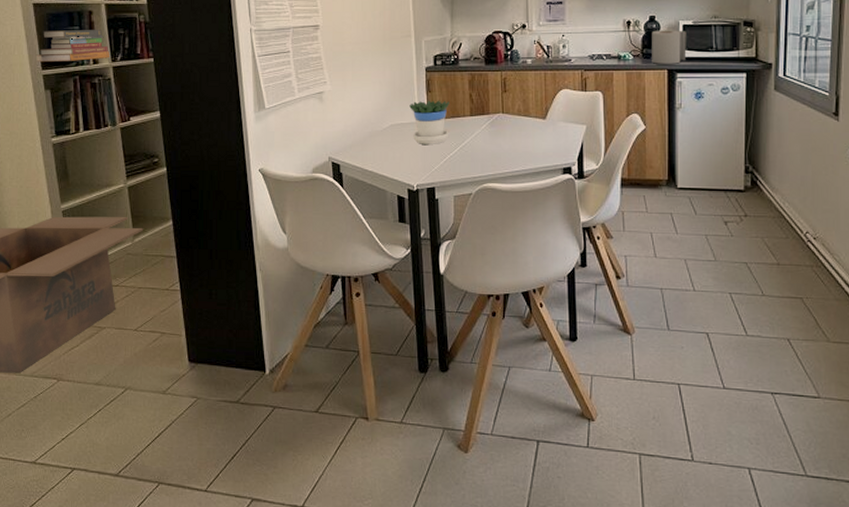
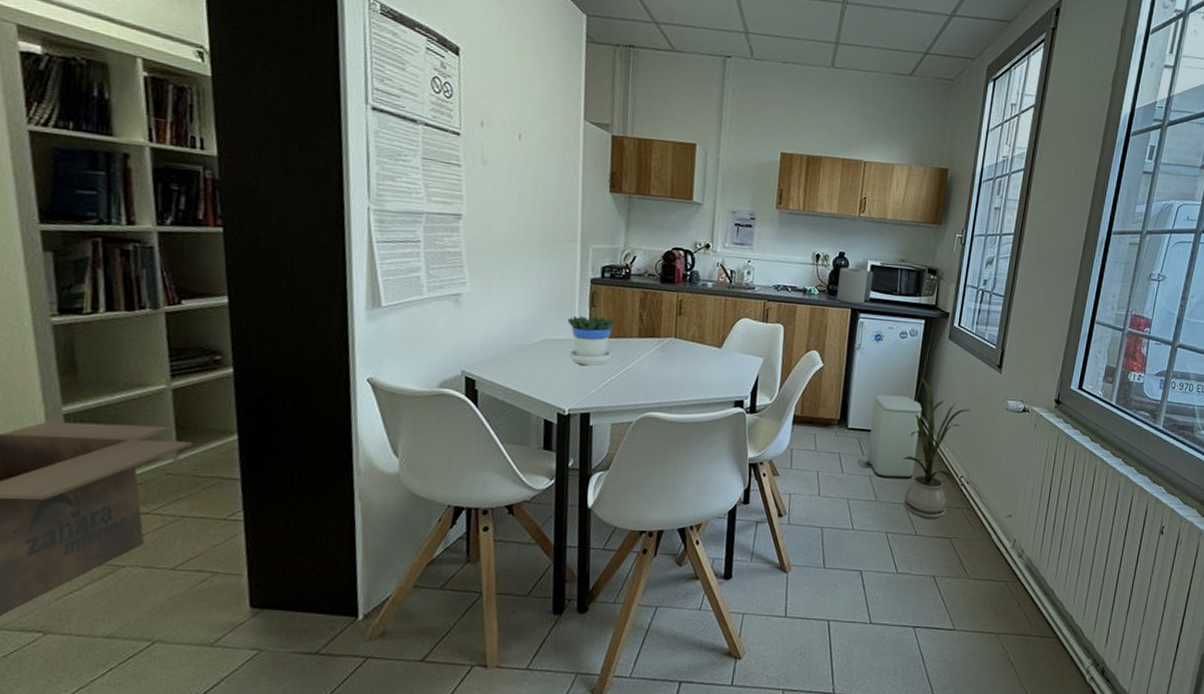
books: present [36,30,110,63] -> none [30,170,155,220]
pedal bin: none [691,152,755,238] -> present [857,394,923,479]
house plant: none [739,132,809,278] -> present [902,378,971,519]

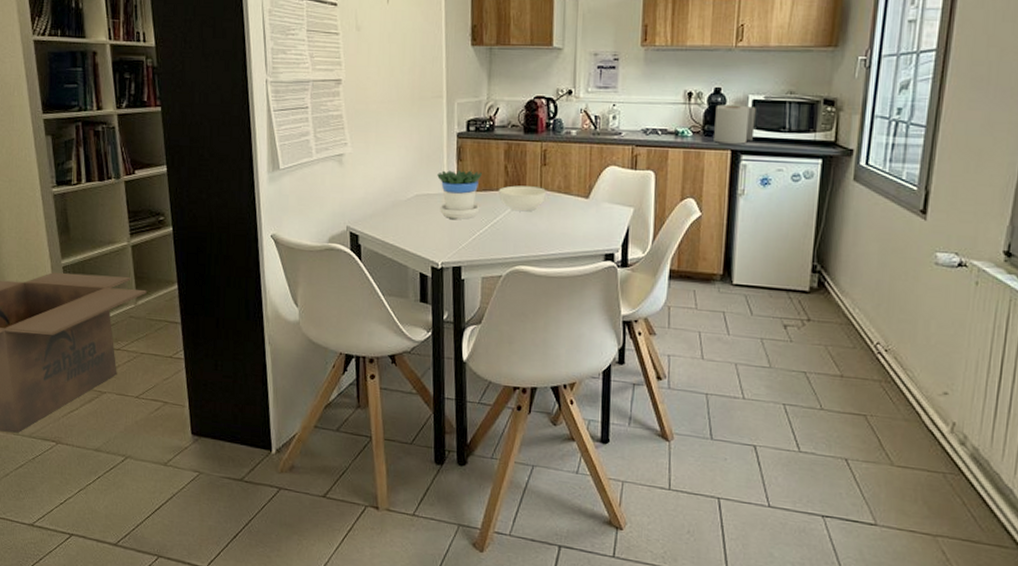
bowl: none [631,333,682,360] -> present [498,185,547,212]
pedal bin: present [857,394,923,479] -> none [746,246,824,344]
house plant: present [902,378,971,519] -> none [800,227,887,392]

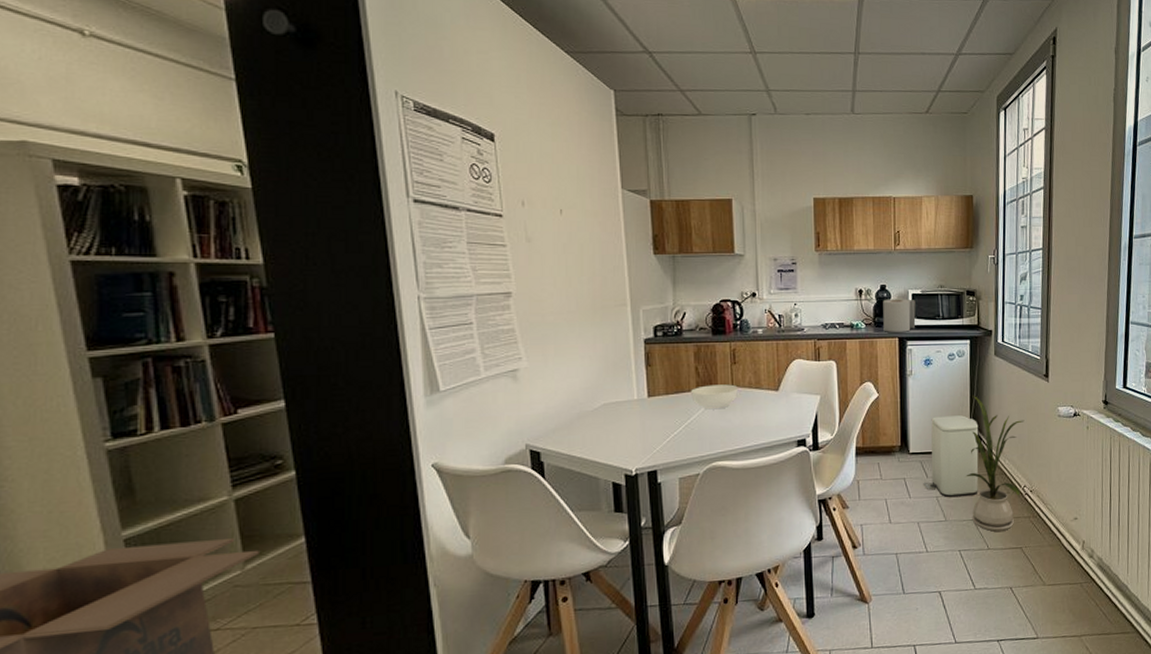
flowerpot: present [437,169,482,219] -> none [626,374,673,424]
pedal bin: none [746,246,824,344] -> present [923,415,979,498]
house plant: none [800,227,887,392] -> present [966,396,1025,532]

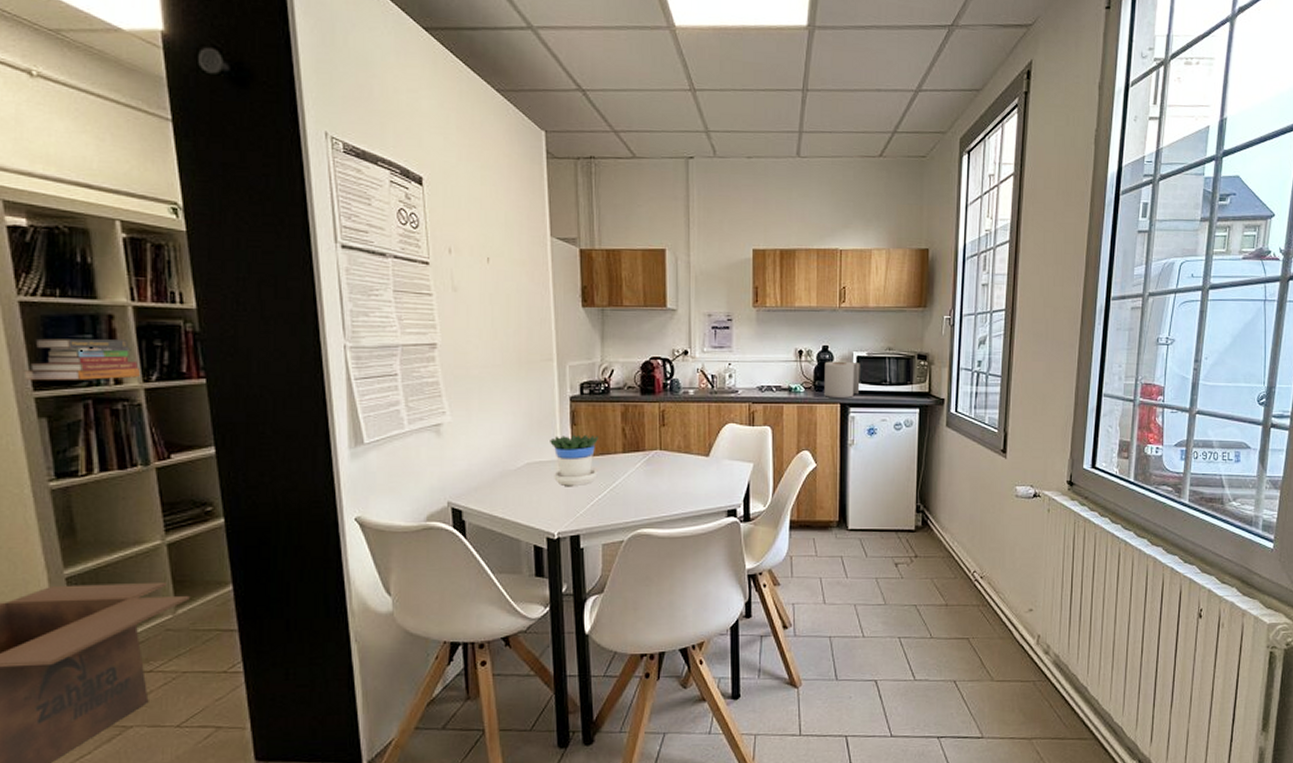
books: none [76,297,205,341] -> present [23,338,141,381]
flowerpot: none [626,374,673,424] -> present [550,434,598,486]
bowl: present [690,384,739,410] -> none [616,448,667,474]
pedal bin: present [923,415,979,498] -> none [862,491,926,580]
house plant: present [966,396,1025,532] -> none [909,470,977,619]

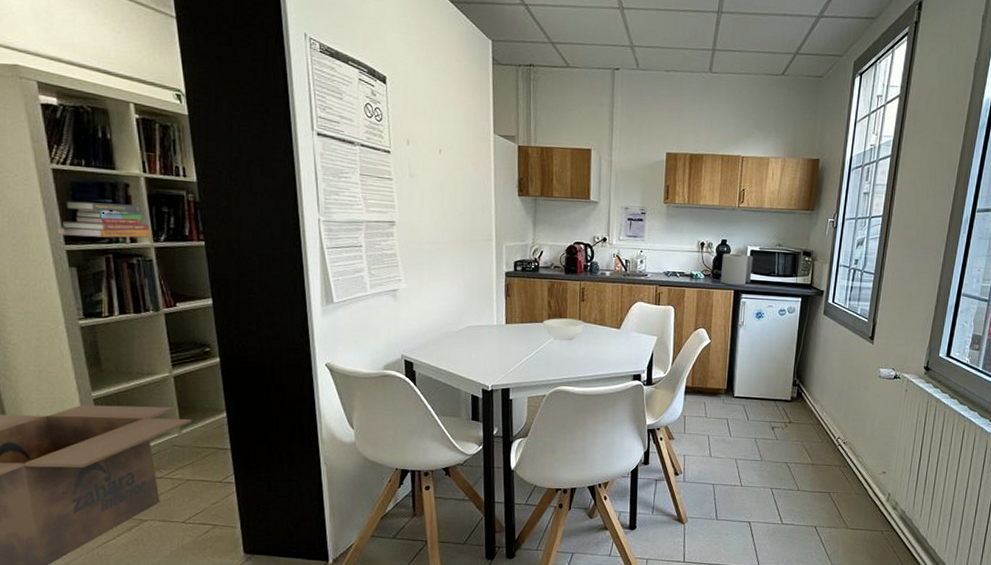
flowerpot: present [550,434,598,486] -> none [487,304,528,347]
bowl: none [616,448,667,474] -> present [542,318,585,341]

